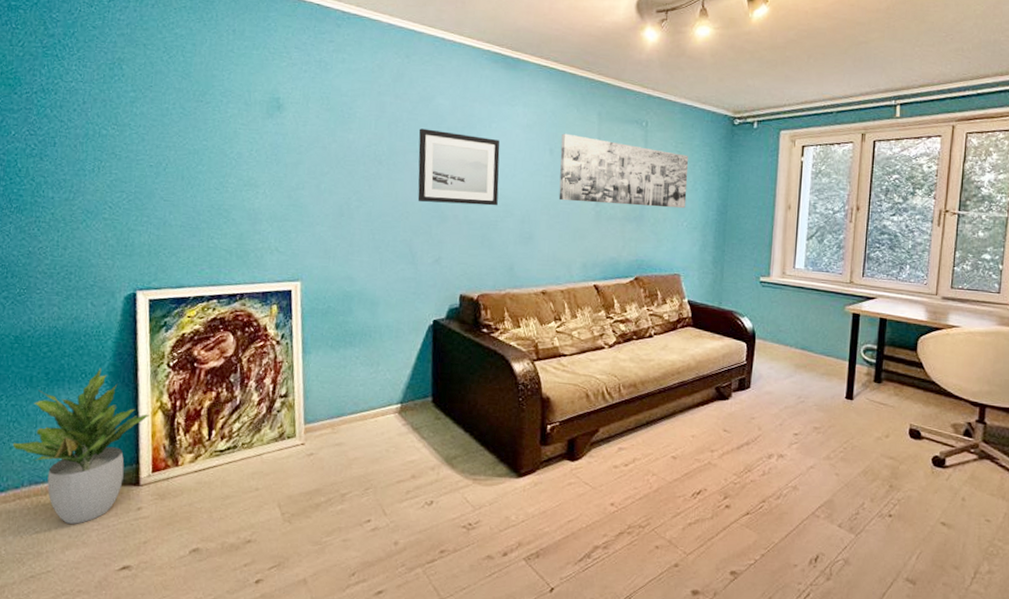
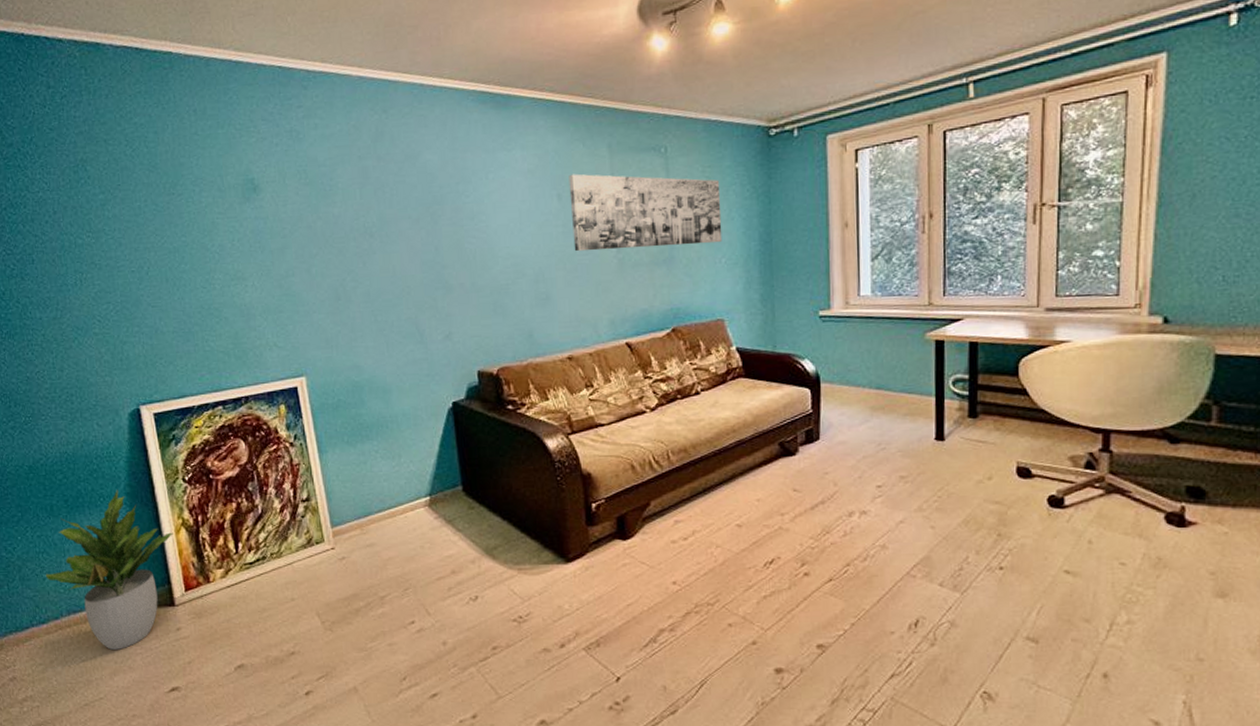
wall art: present [417,128,500,206] -> none [408,190,506,274]

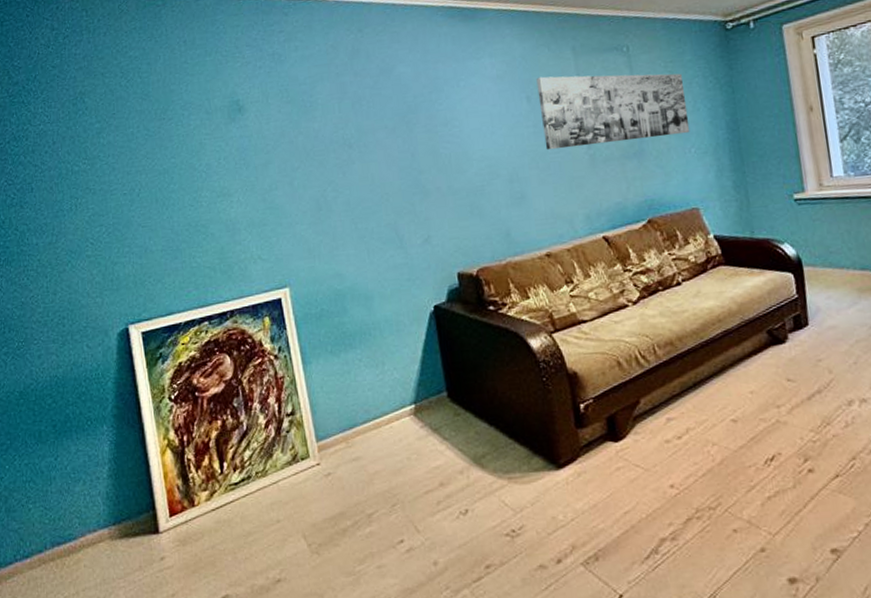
potted plant: present [45,490,173,650] -> none [31,412,159,584]

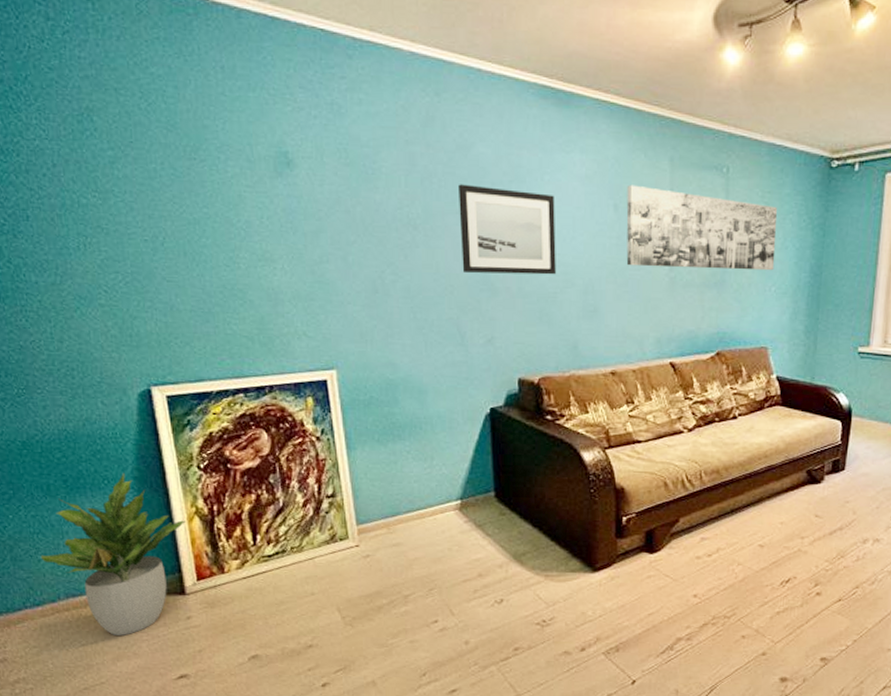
potted plant: none [31,412,159,584] -> present [40,473,186,635]
wall art: none [384,98,481,181] -> present [457,184,556,275]

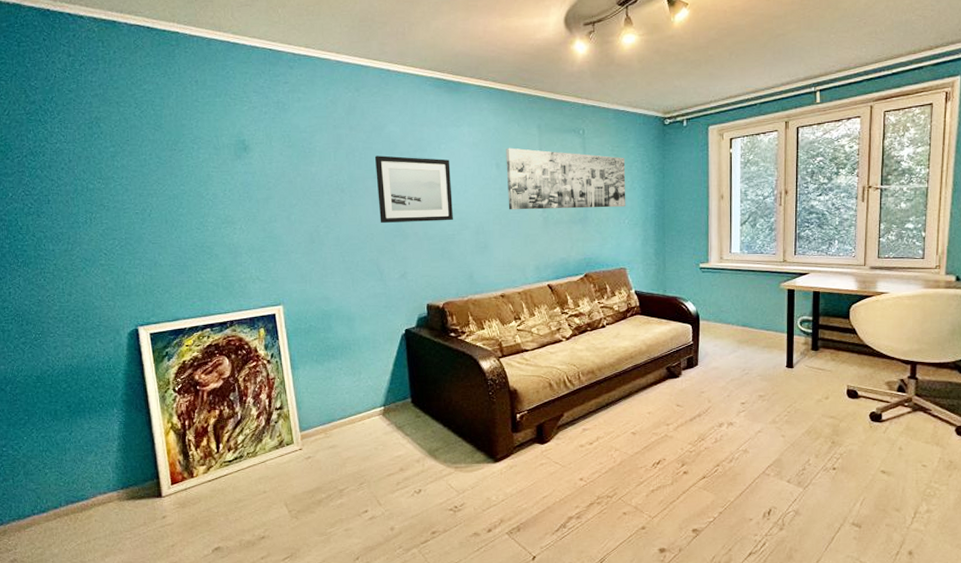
potted plant: present [40,473,186,635] -> none [47,398,163,535]

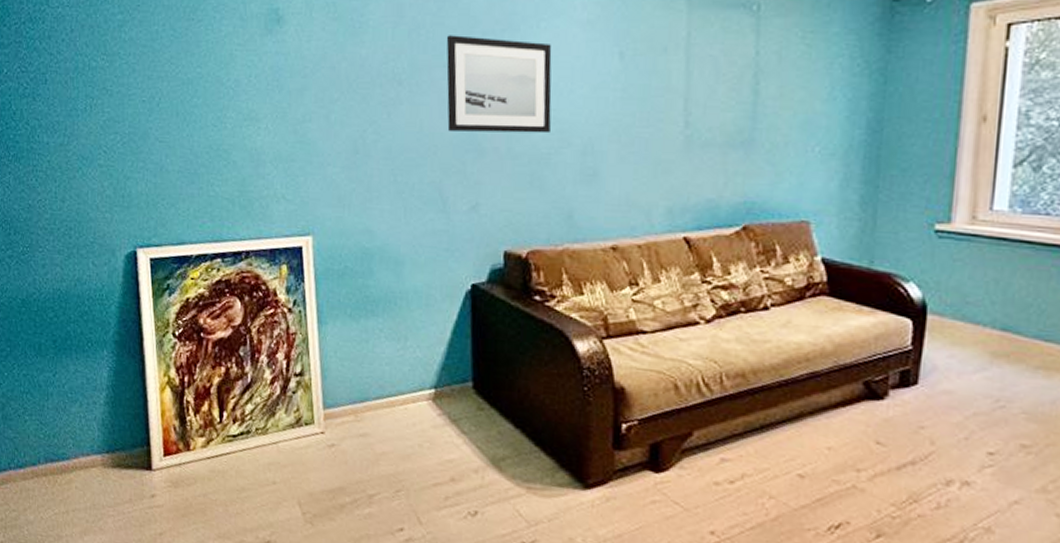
wall art: present [506,148,626,210] -> none [632,29,823,127]

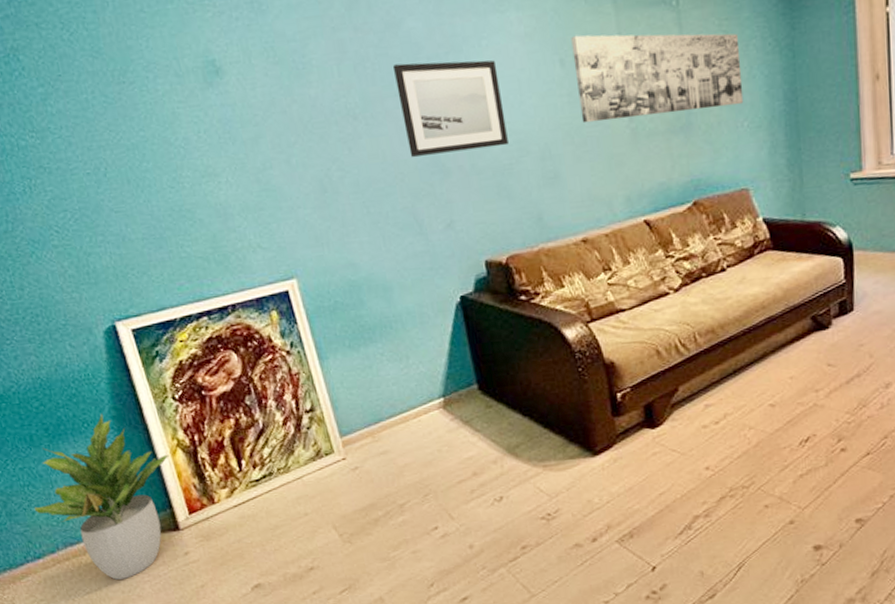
potted plant: none [27,336,158,508] -> present [34,414,169,580]
wall art: none [632,29,823,127] -> present [571,33,744,124]

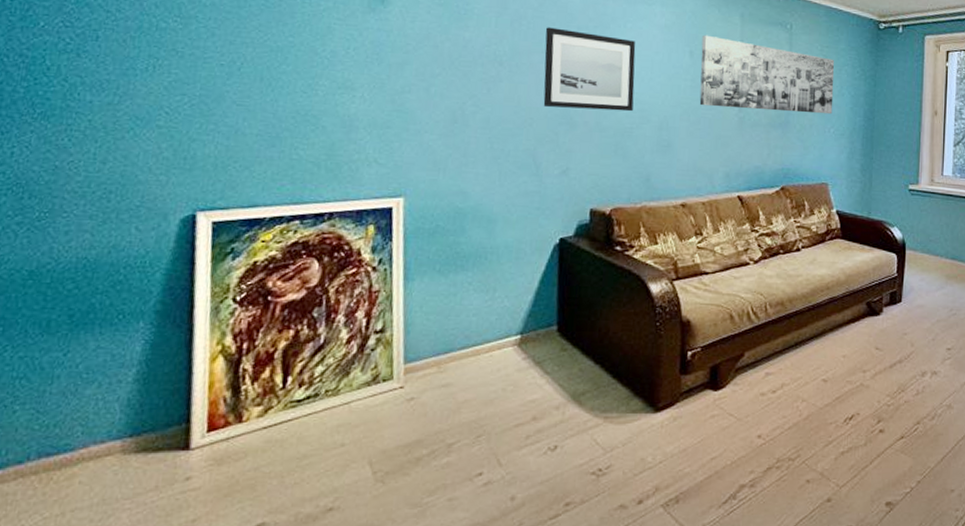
potted plant: present [34,414,169,580] -> none [17,307,207,504]

